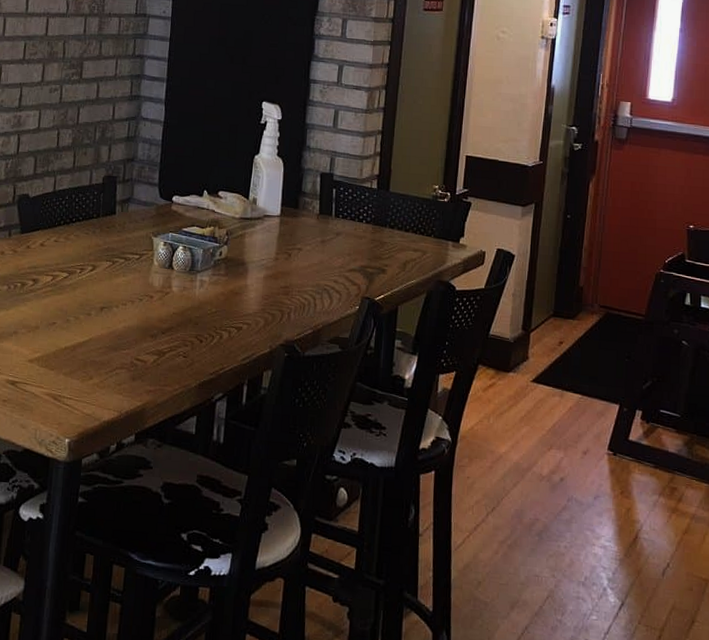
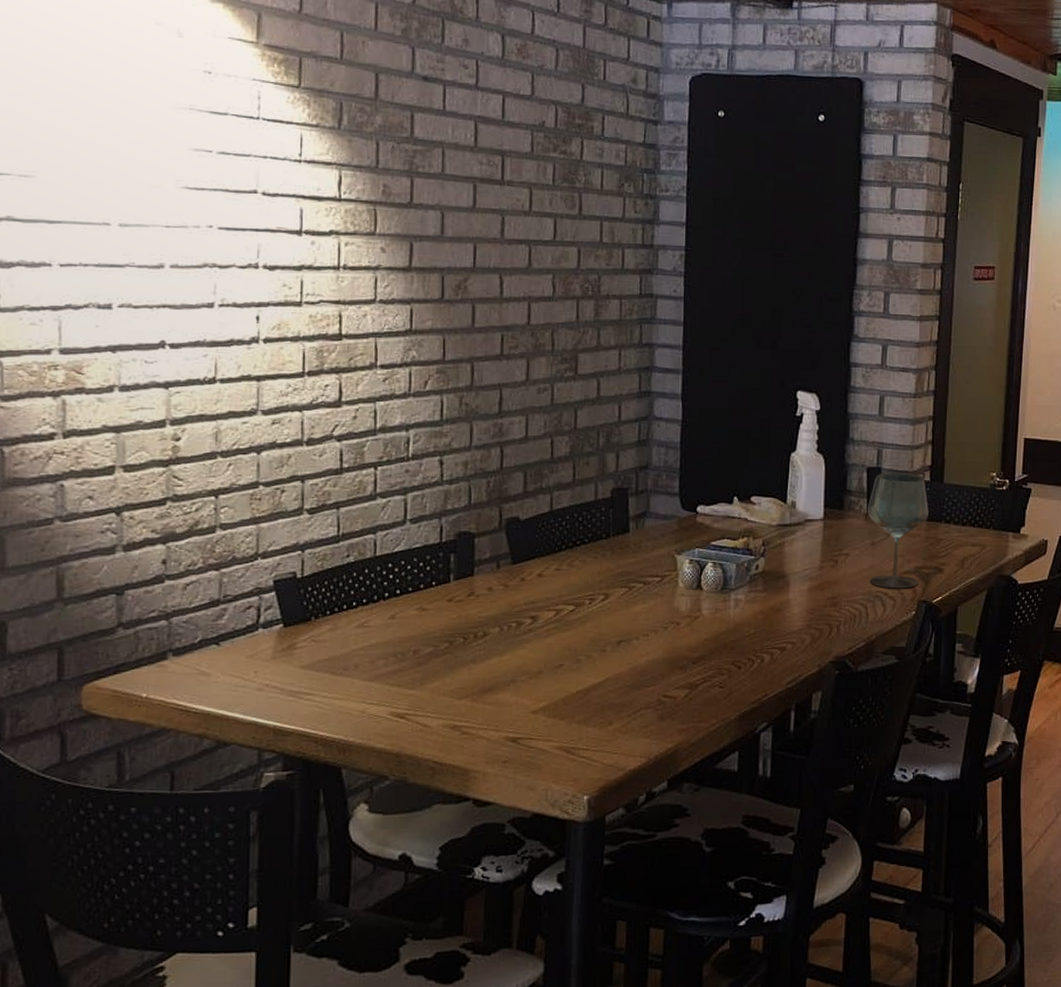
wine glass: none [319,178,375,286] -> present [868,472,929,590]

